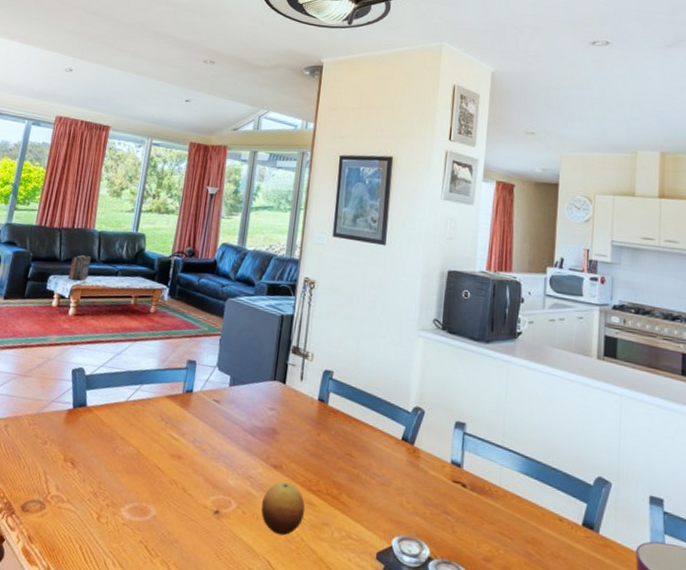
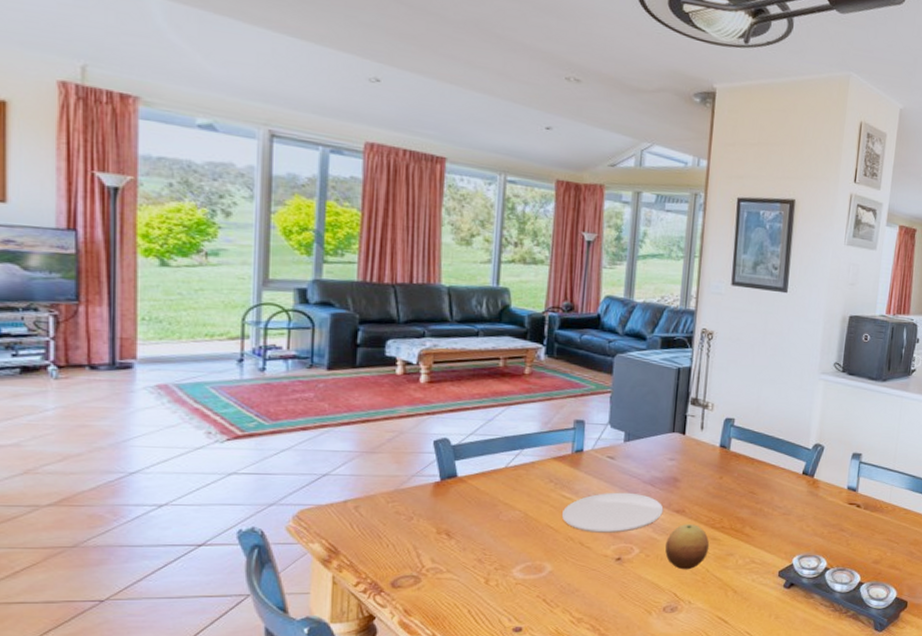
books: present [68,255,92,282] -> none [413,315,442,345]
plate: none [168,437,262,483] -> present [561,492,664,533]

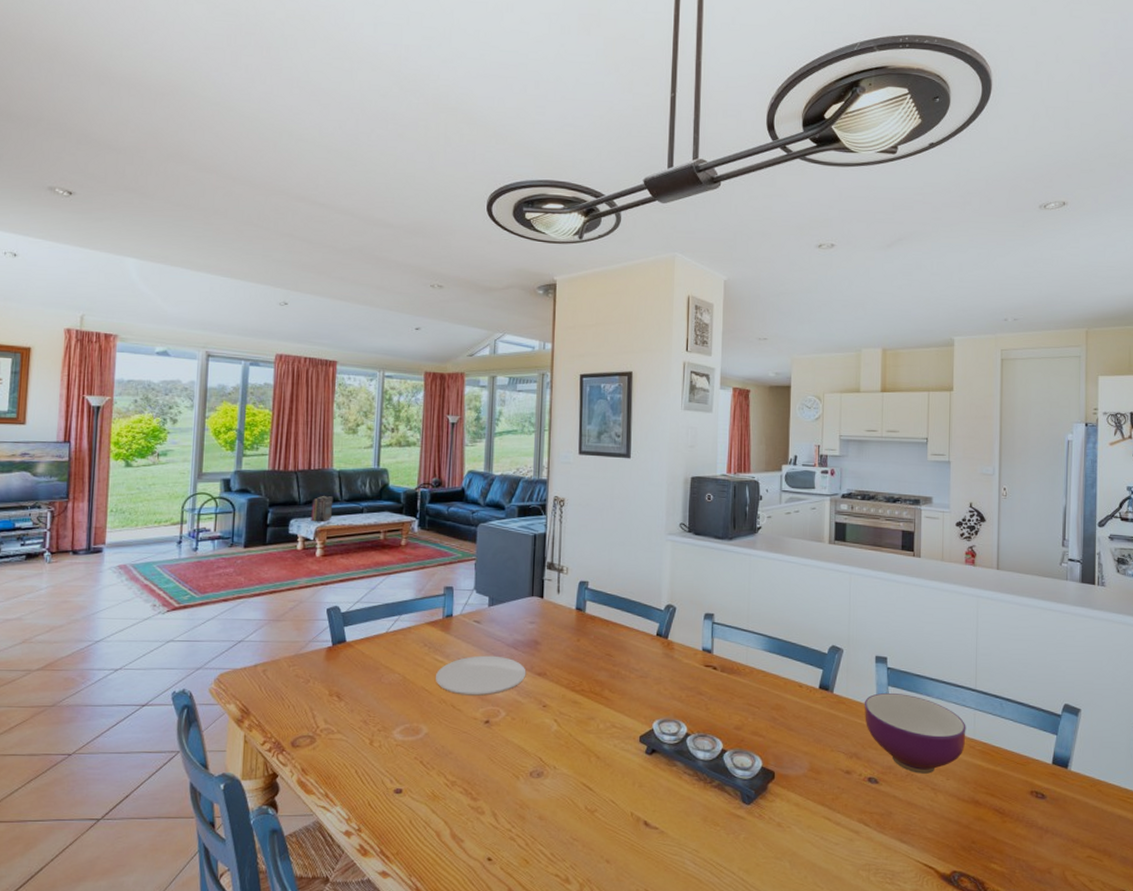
books: none [413,315,442,345] -> present [311,496,334,522]
fruit: present [665,524,710,570] -> none [530,687,571,734]

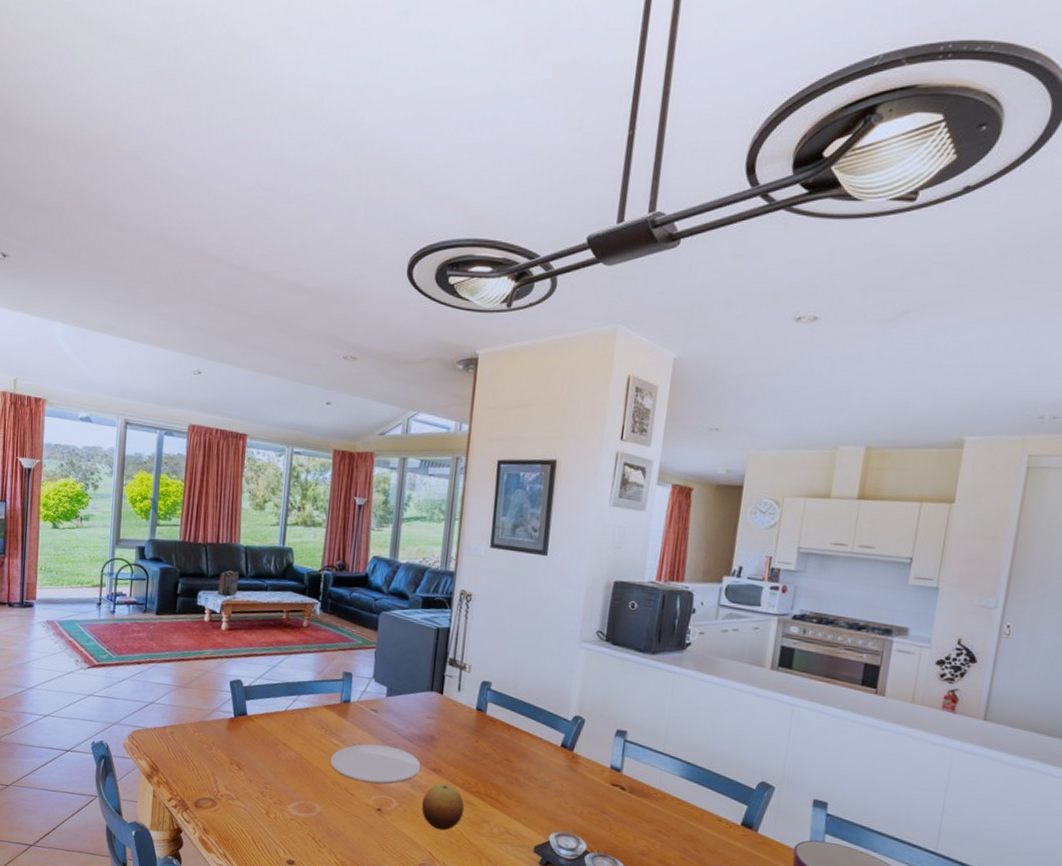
fruit: none [530,687,571,734] -> present [422,783,465,831]

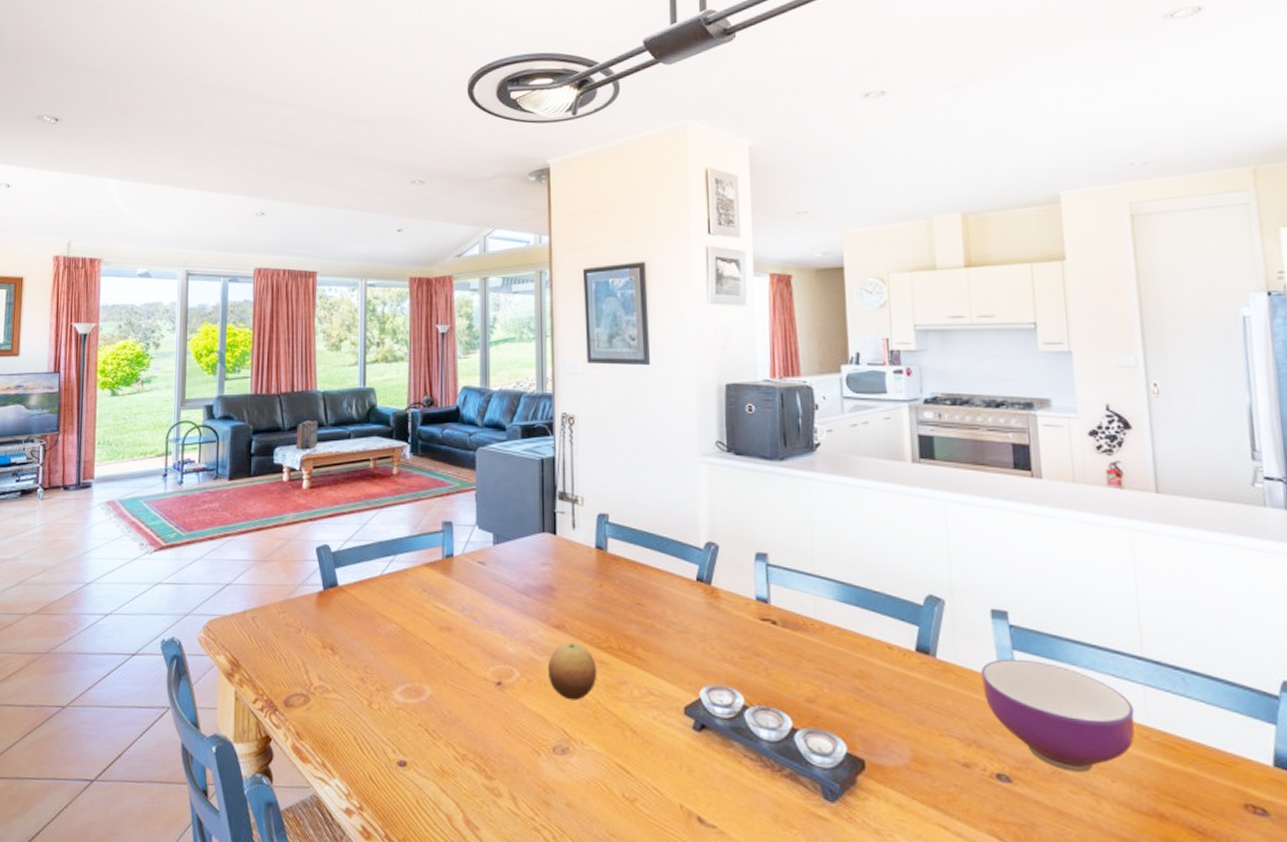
plate: present [330,743,421,785] -> none [437,603,542,652]

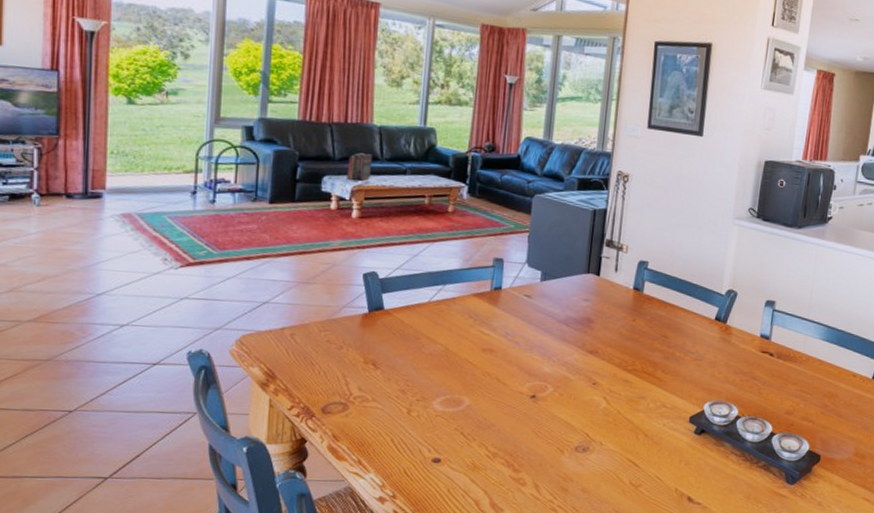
fruit: present [548,642,598,701] -> none [578,365,622,411]

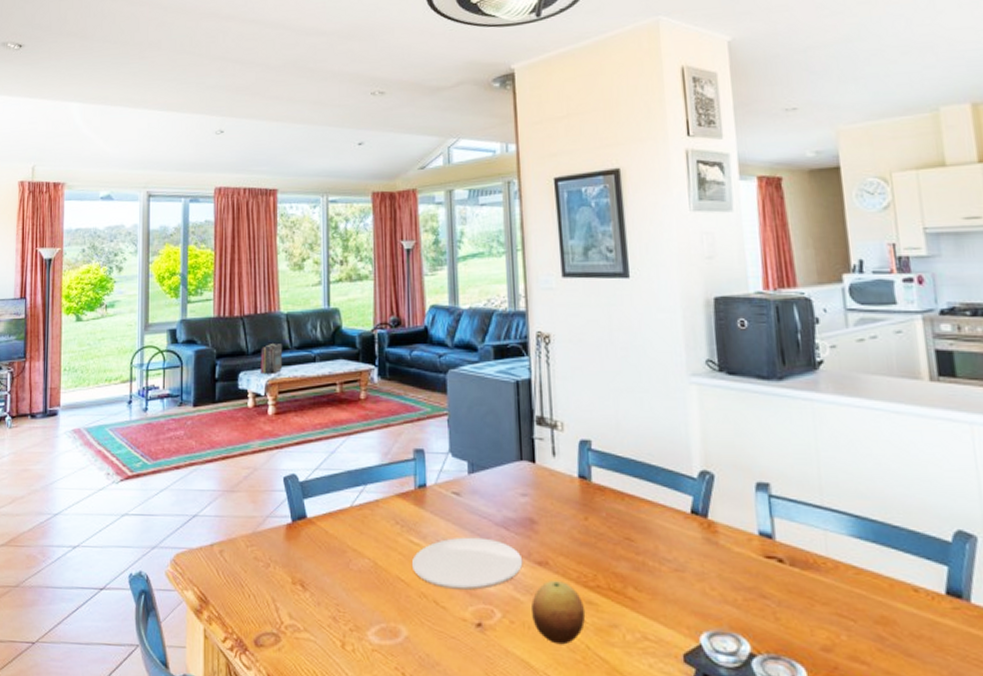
plate: none [479,330,578,371] -> present [411,537,523,590]
fruit: none [578,365,622,411] -> present [531,581,586,645]

